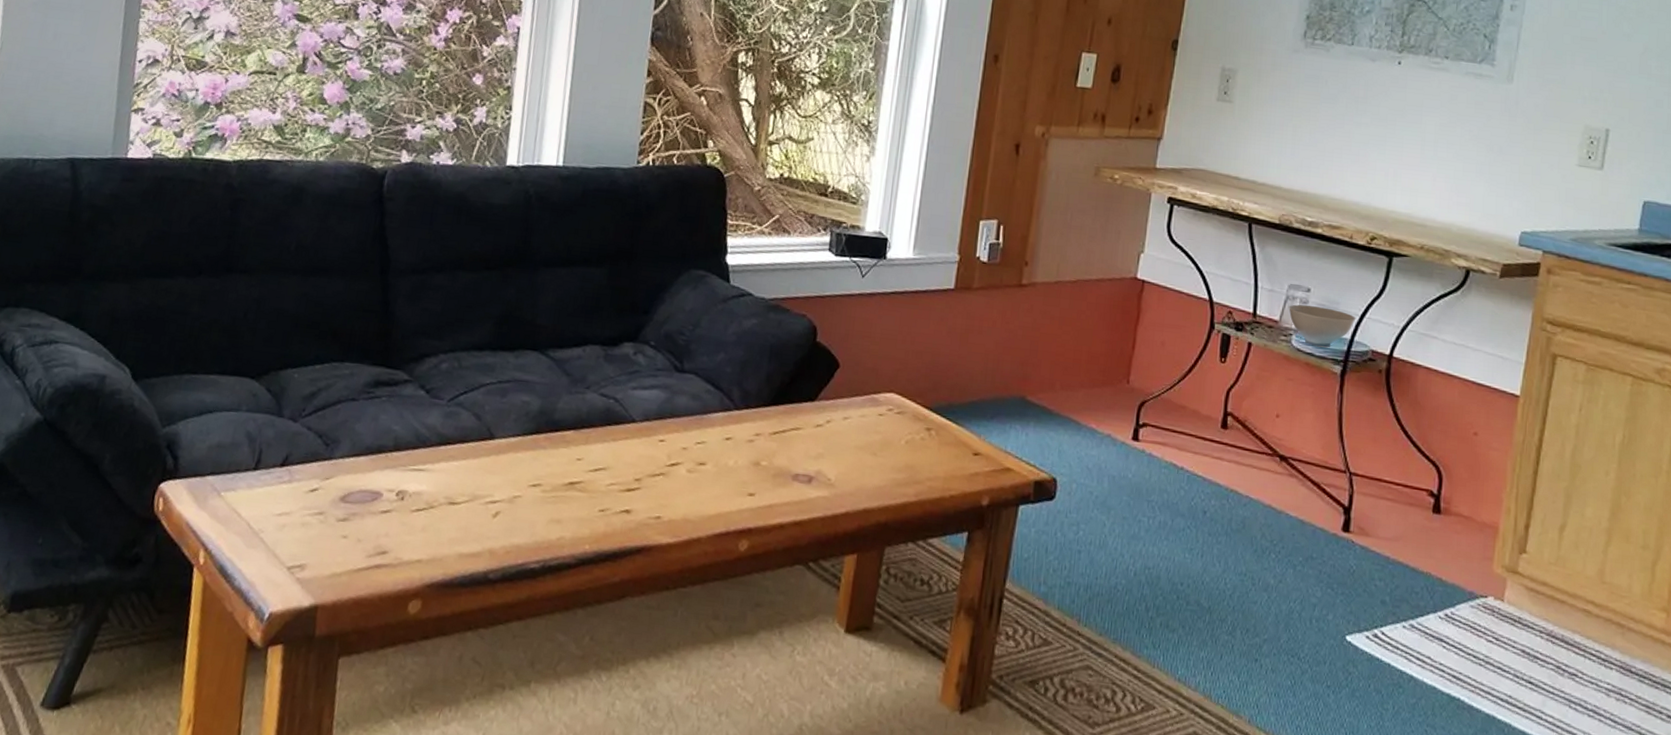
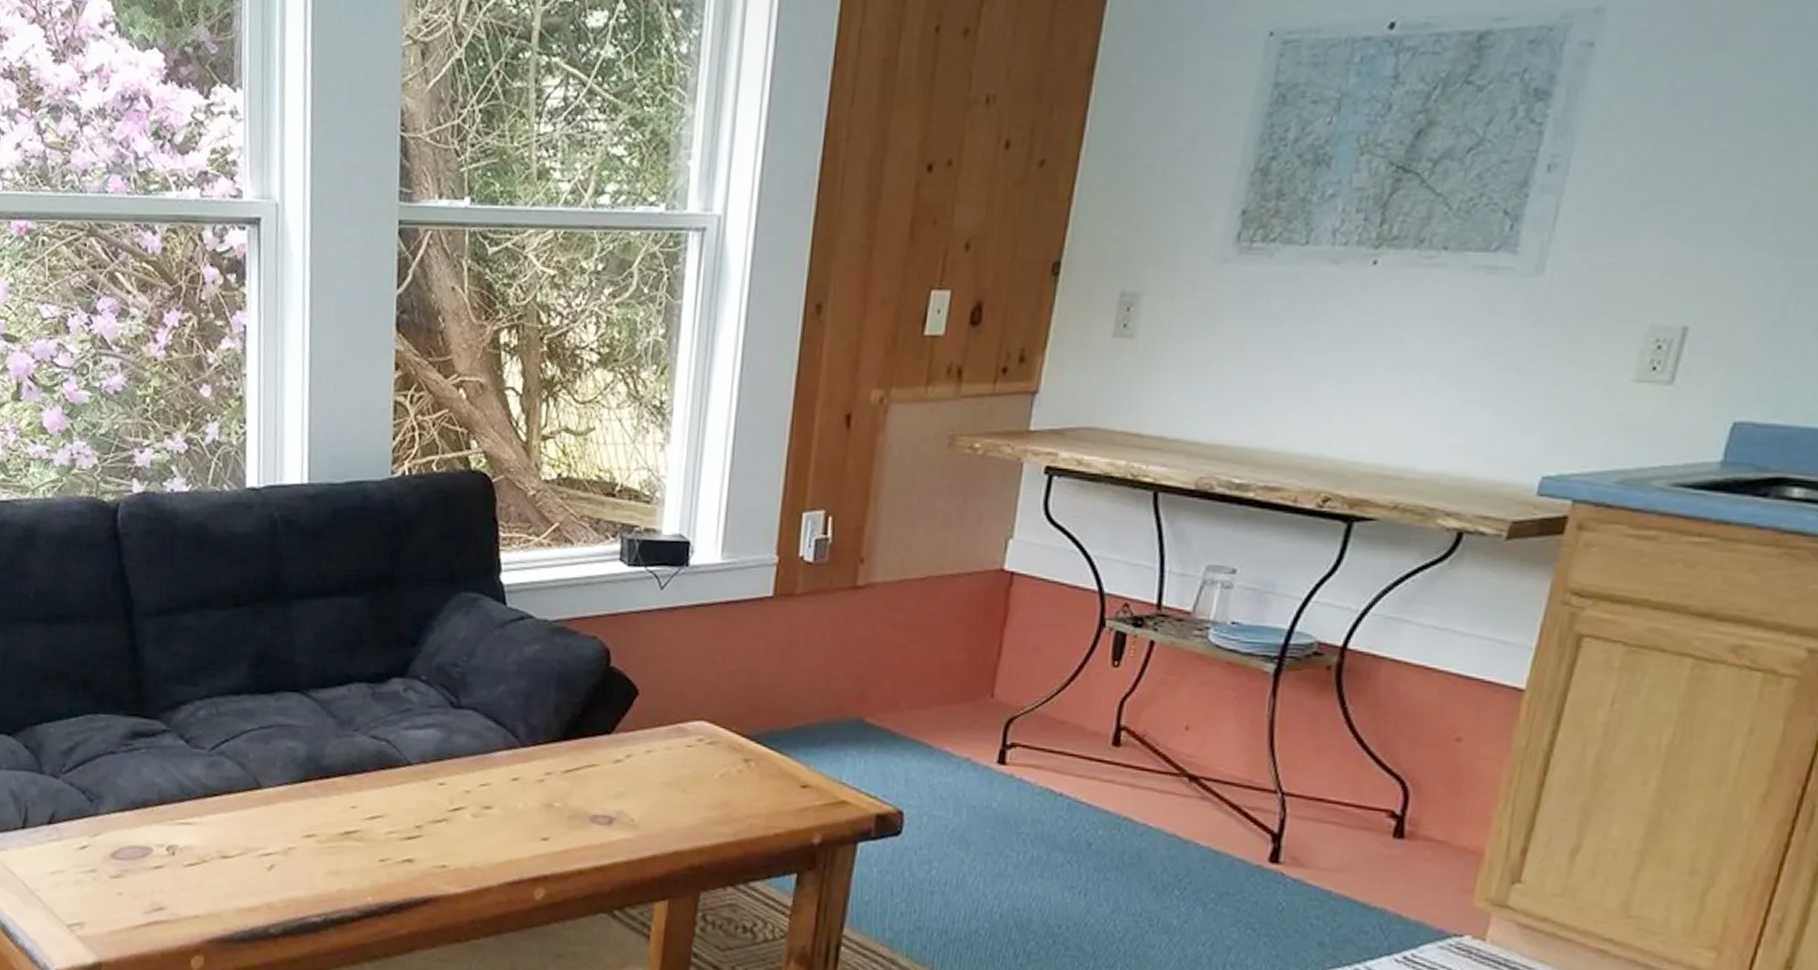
bowl: present [1289,304,1356,348] -> none [1205,590,1298,642]

